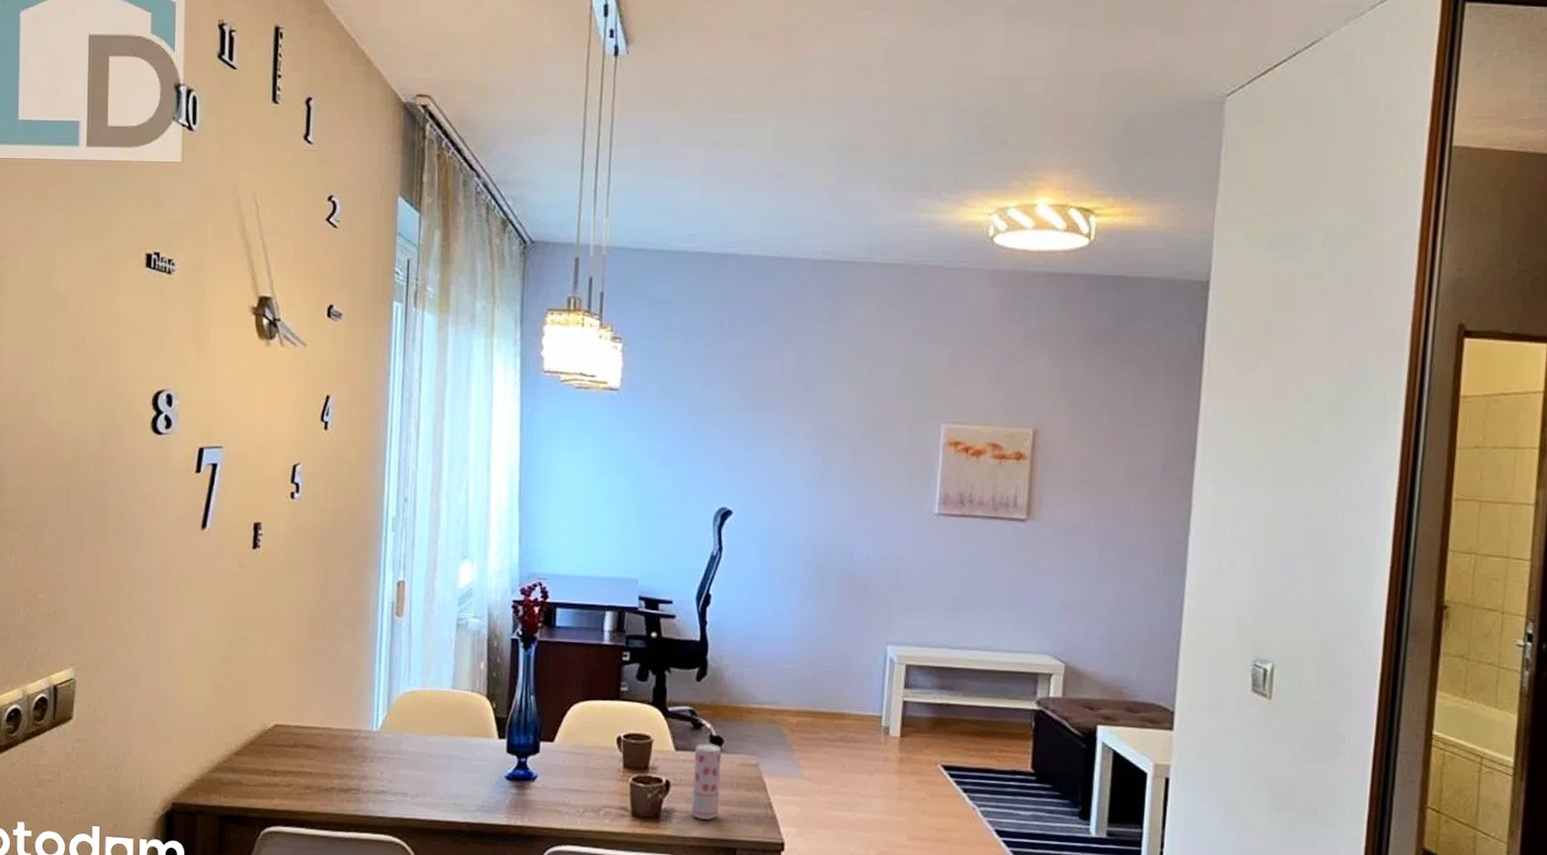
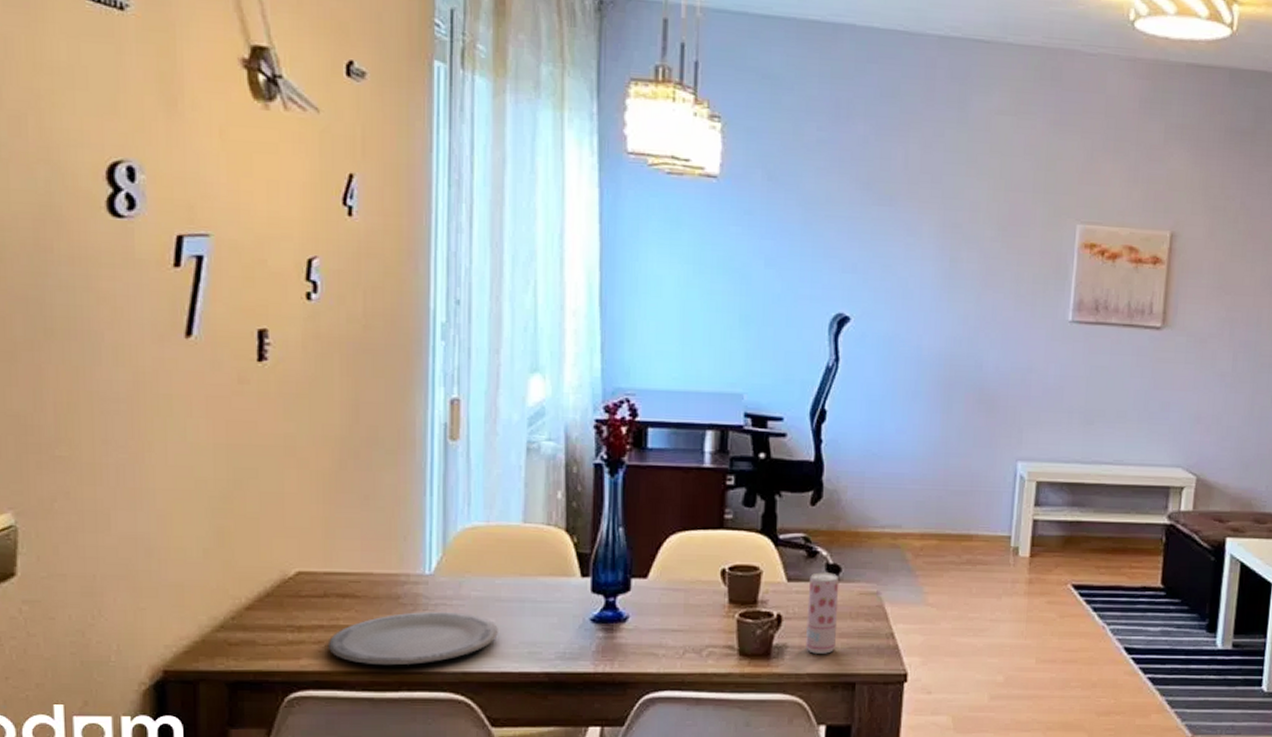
plate: none [295,763,429,809] -> present [327,611,498,666]

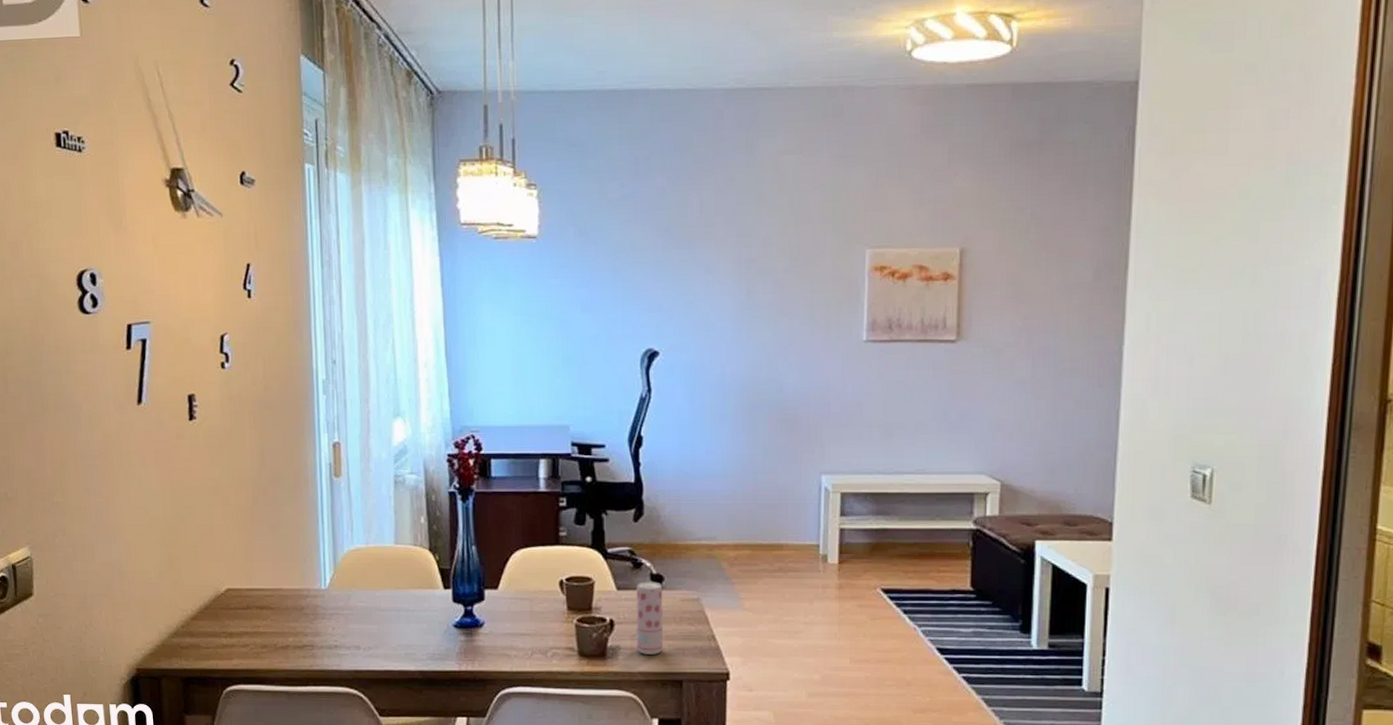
plate: present [327,611,498,666] -> none [252,619,381,665]

